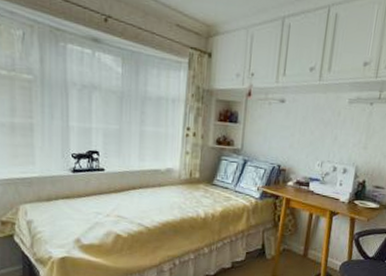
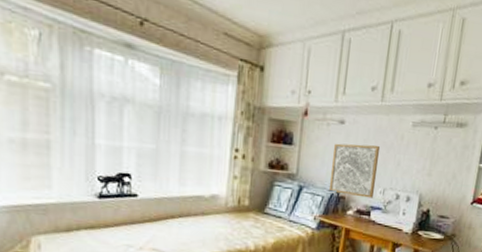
wall art: none [270,120,319,170] -> present [328,143,381,198]

